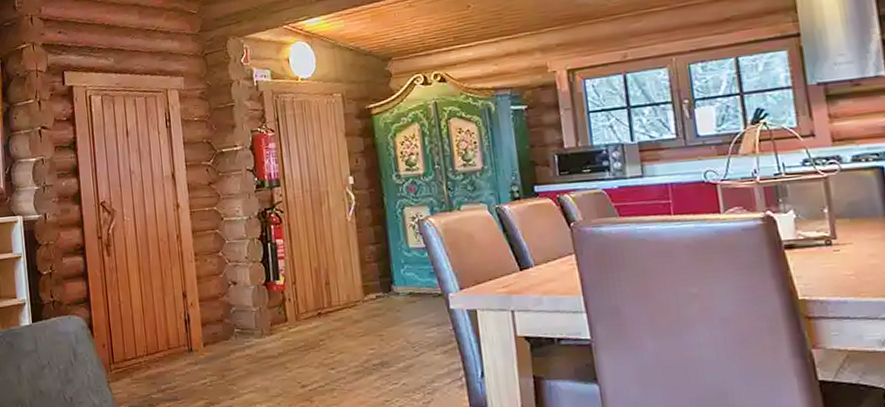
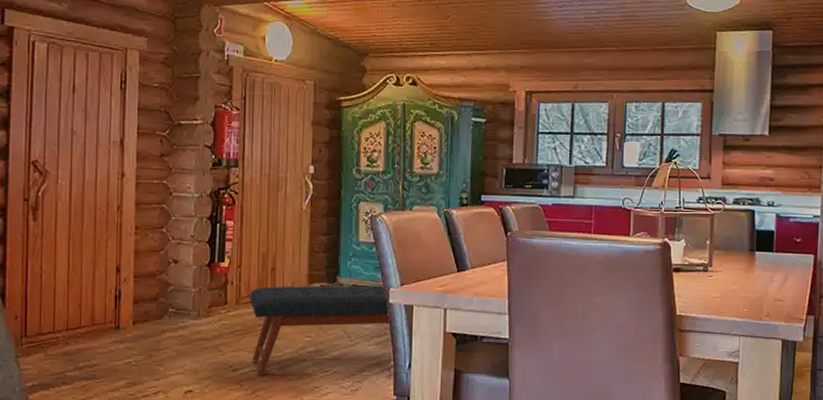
bench: none [308,291,456,392] -> present [250,285,391,376]

